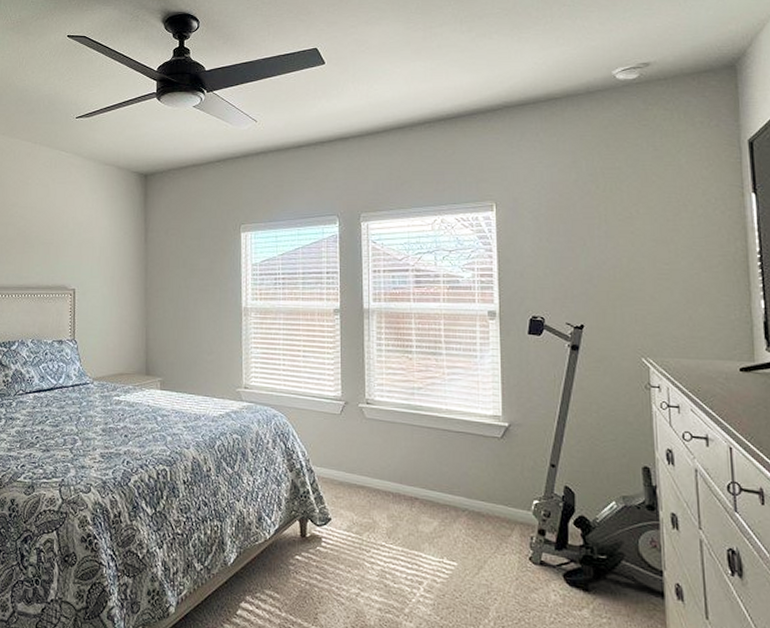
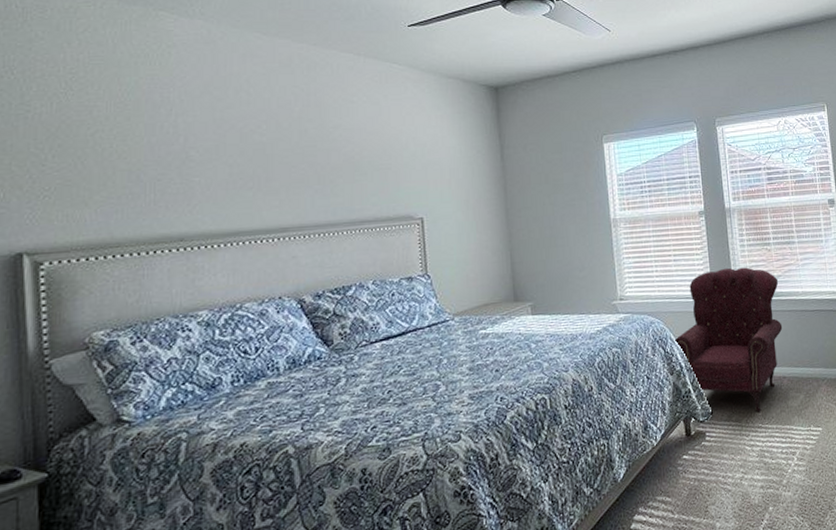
armchair: none [295,371,419,530] -> present [673,267,783,413]

